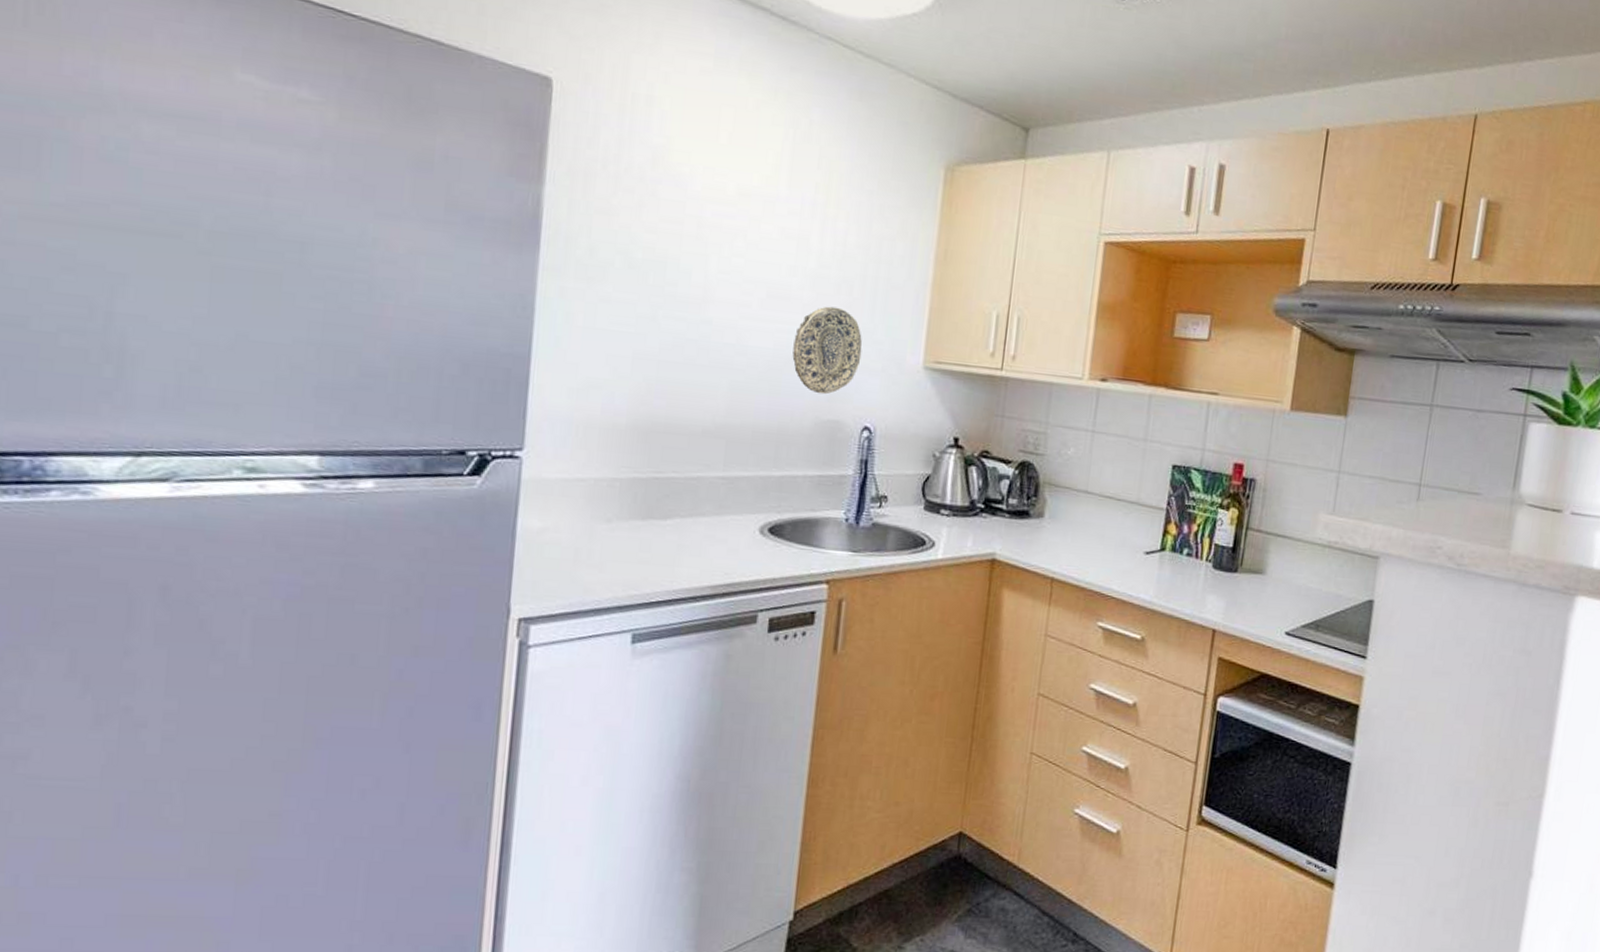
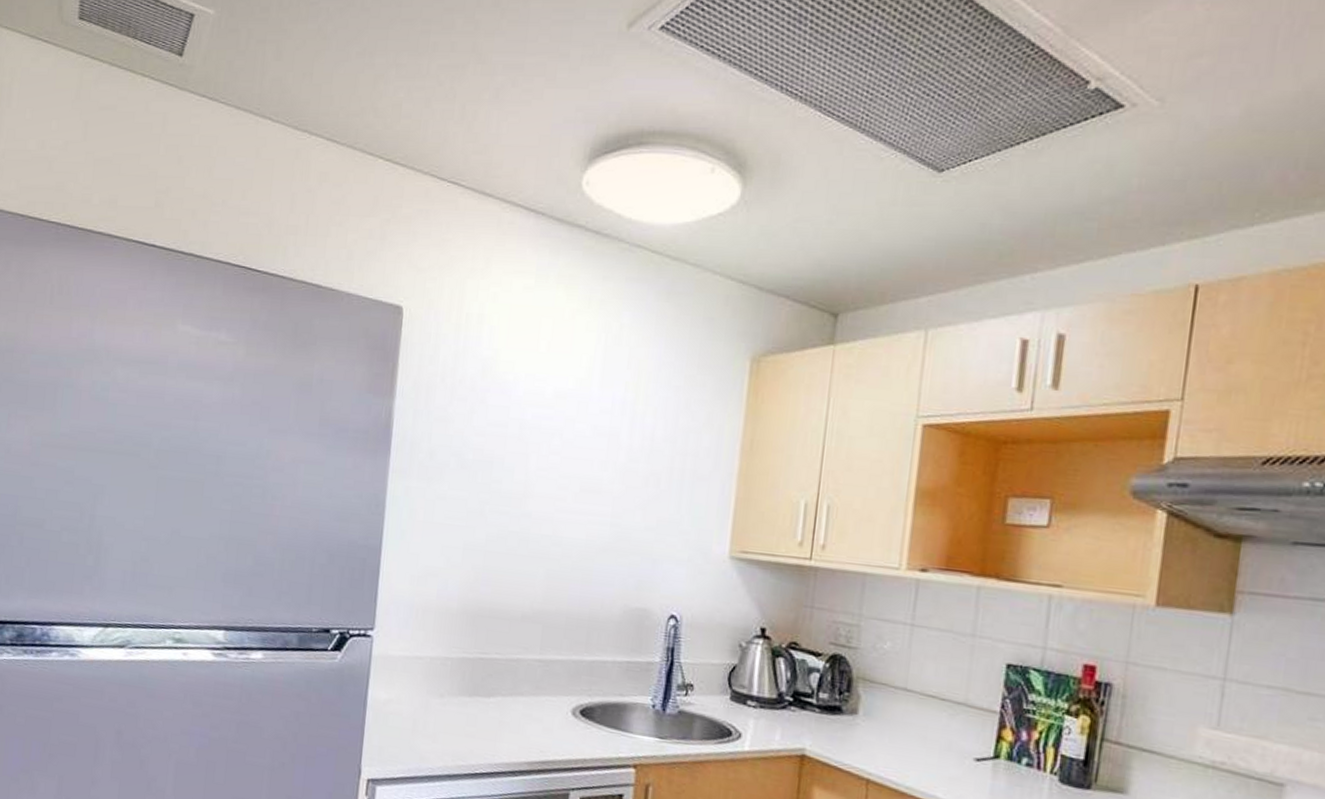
decorative plate: present [792,306,862,395] -> none [603,498,669,584]

